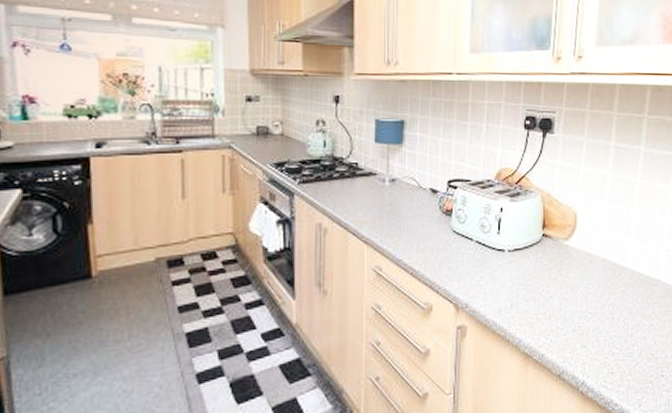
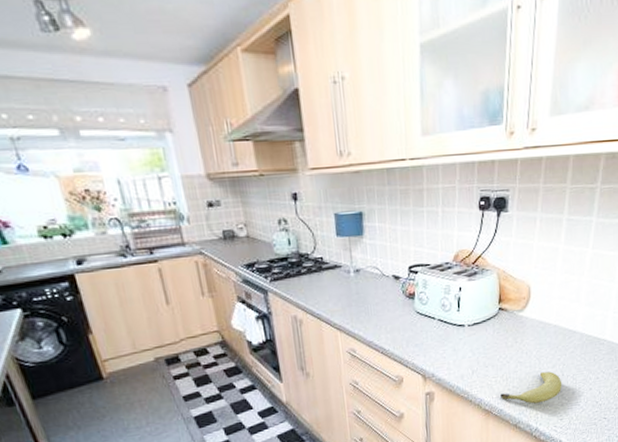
fruit: none [542,312,613,351] -> present [501,371,562,404]

